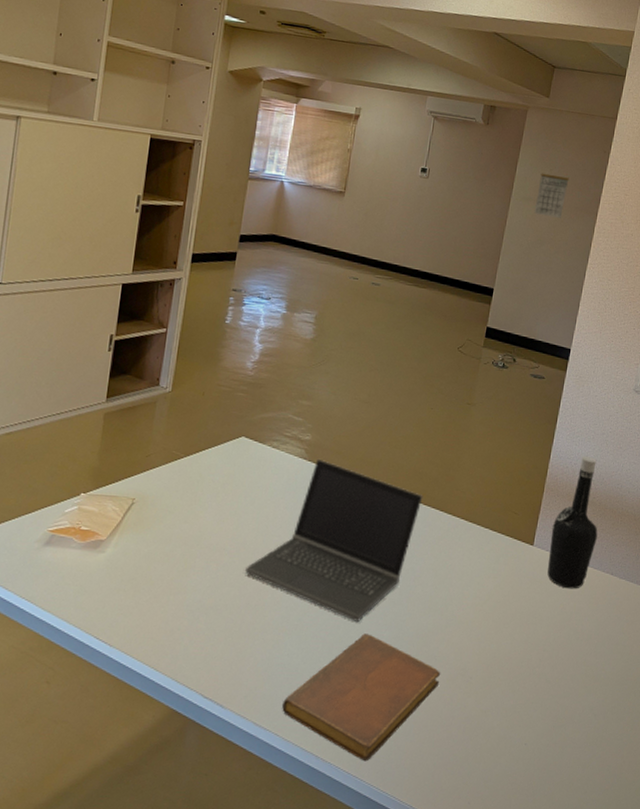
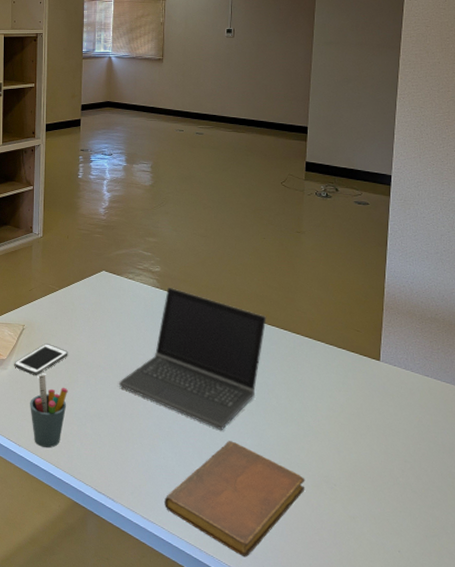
cell phone: none [115,522,187,560] -> present [14,344,68,375]
pen holder: none [129,559,182,648] -> present [30,374,68,449]
calendar: present [534,173,569,218] -> none [336,18,367,56]
bottle: present [547,455,598,589] -> none [396,274,445,403]

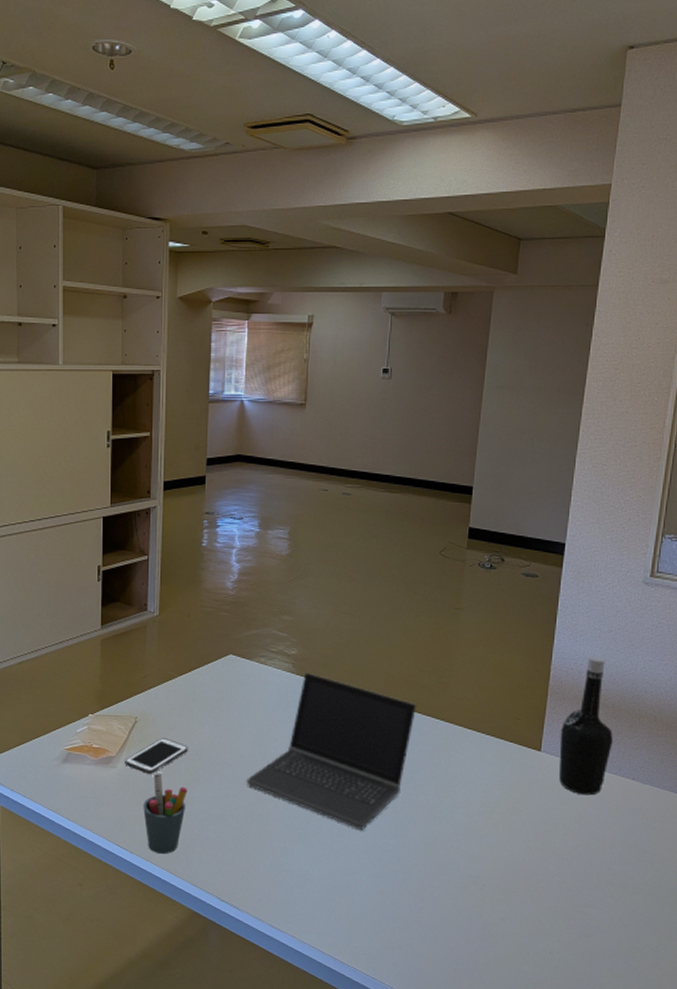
notebook: present [165,441,305,558] -> none [296,841,453,965]
bottle: none [396,274,445,403] -> present [559,655,613,796]

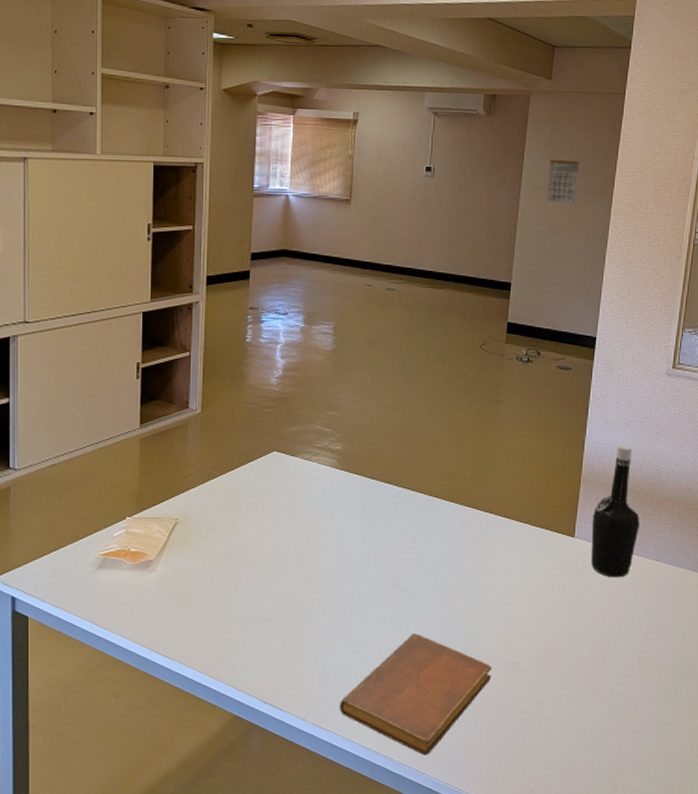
cell phone: present [125,738,188,774] -> none [164,539,231,576]
pen holder: present [143,773,188,855] -> none [183,575,230,659]
laptop computer: present [247,672,417,831] -> none [291,467,459,624]
notebook: none [296,841,453,965] -> present [340,633,492,756]
calendar: none [510,357,548,404] -> present [546,159,580,204]

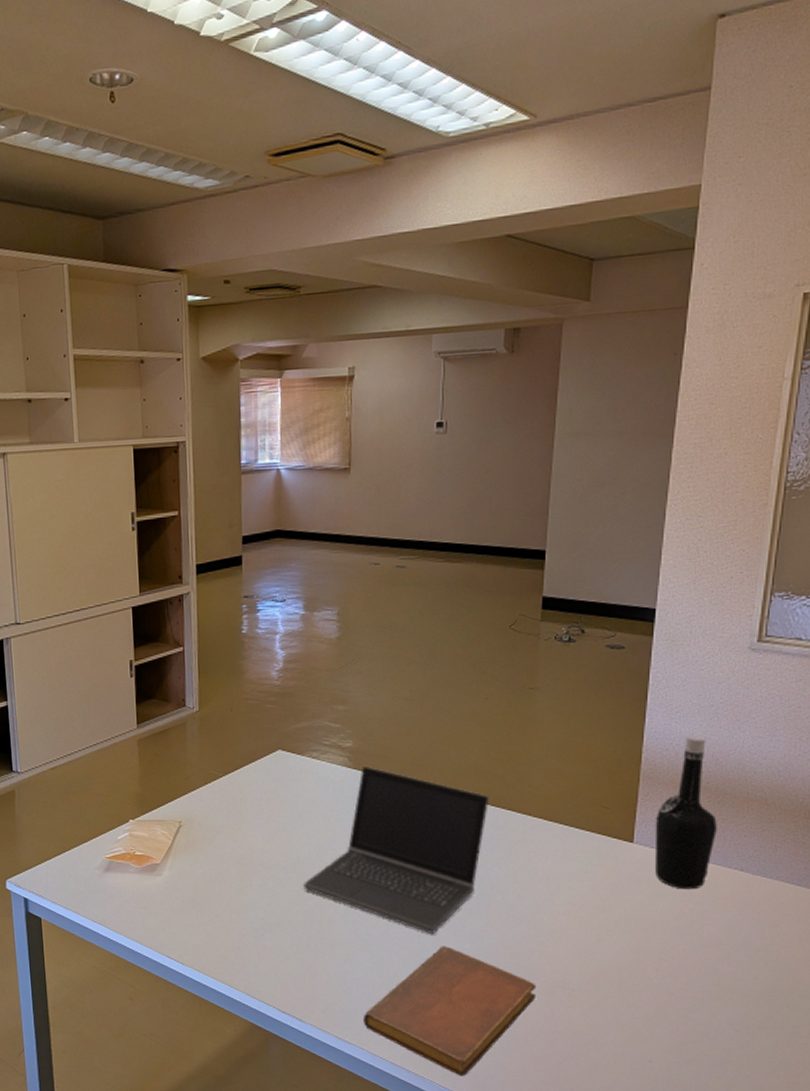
laptop computer: none [291,467,459,624] -> present [304,765,490,935]
calendar: present [546,159,580,204] -> none [586,397,630,452]

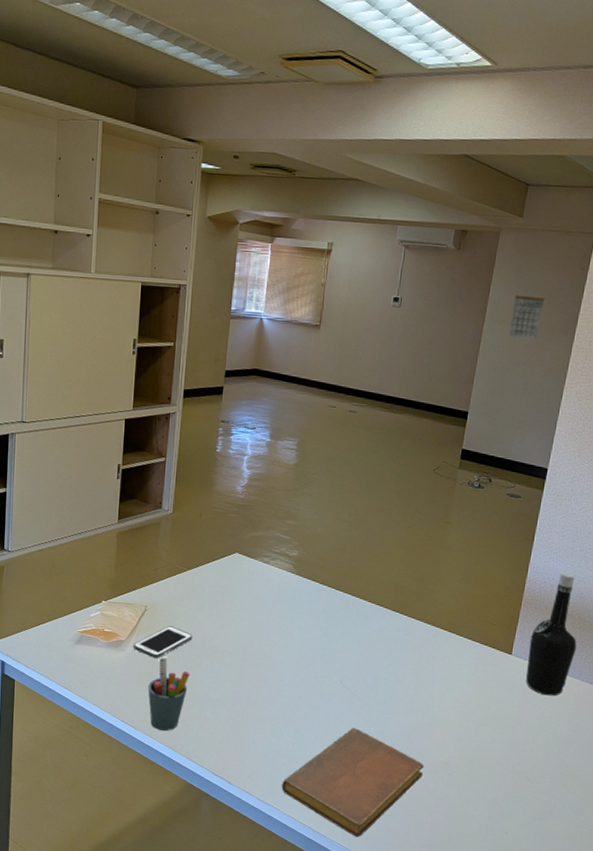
cell phone: none [170,842,238,881] -> present [133,626,193,658]
pen holder: none [193,880,240,966] -> present [148,657,190,732]
laptop computer: present [304,765,490,935] -> none [244,572,404,718]
calendar: none [586,397,630,452] -> present [508,295,545,339]

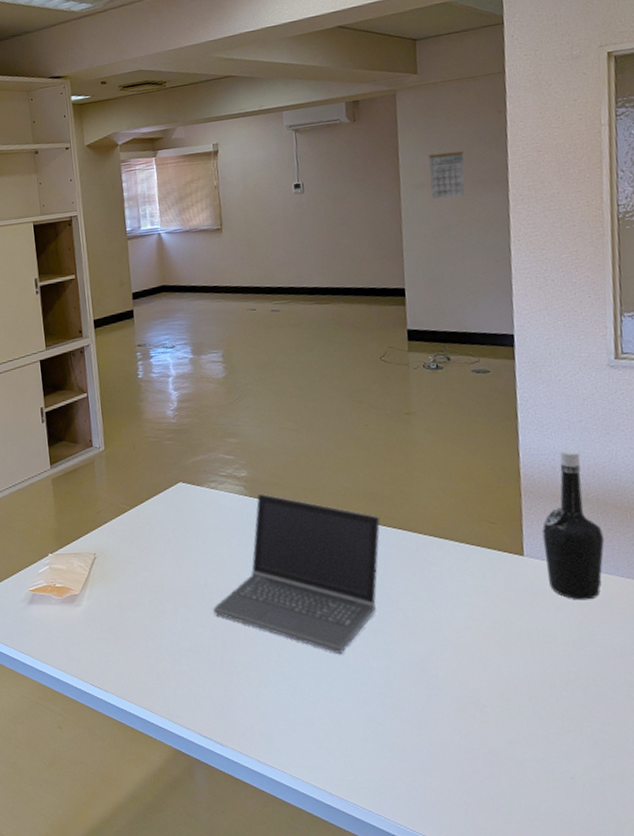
cell phone: present [133,626,193,658] -> none [89,572,150,610]
pen holder: present [148,657,190,732] -> none [112,608,156,692]
laptop computer: none [244,572,404,718] -> present [213,493,381,655]
notebook: present [282,728,425,838] -> none [282,665,449,799]

